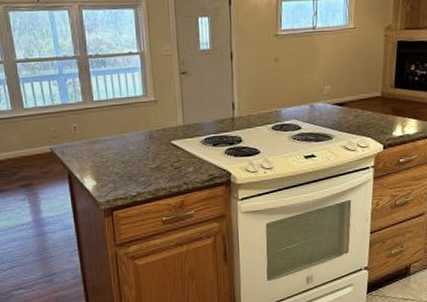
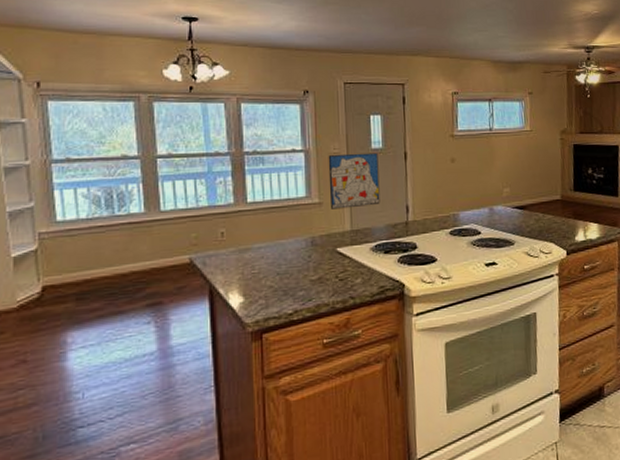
wall art: none [161,53,209,107] -> present [328,152,380,209]

